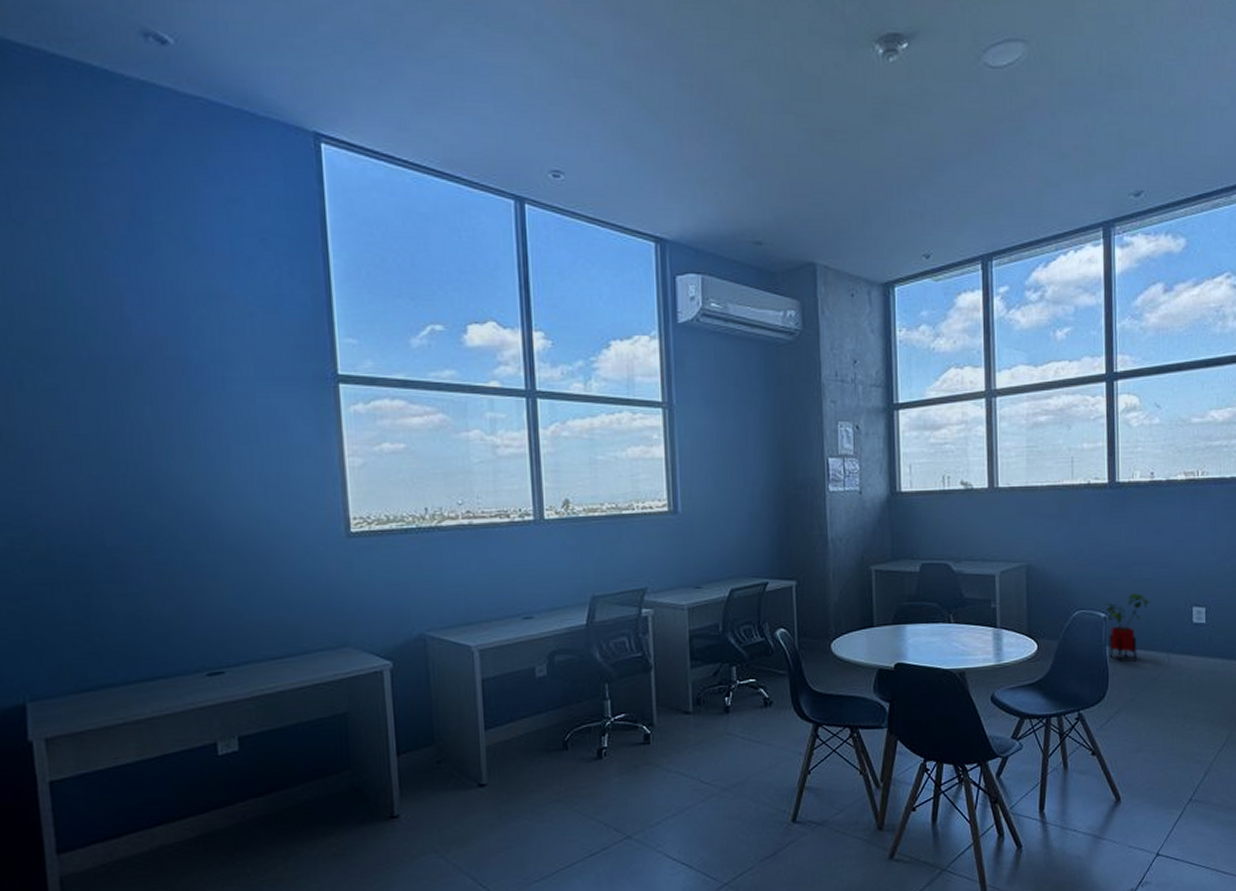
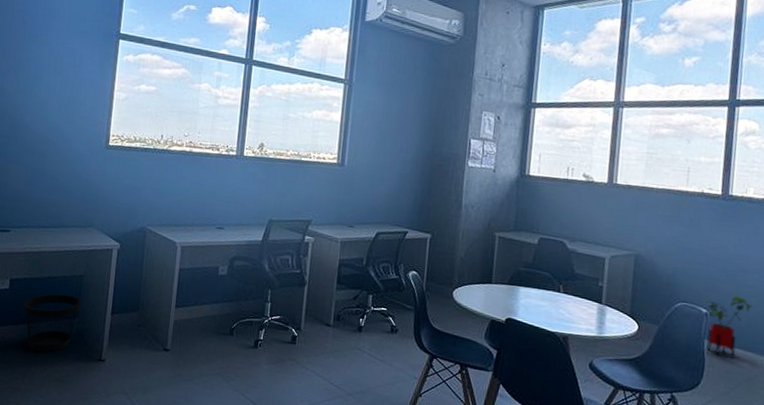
wastebasket: none [264,742,352,825] -> present [23,293,82,353]

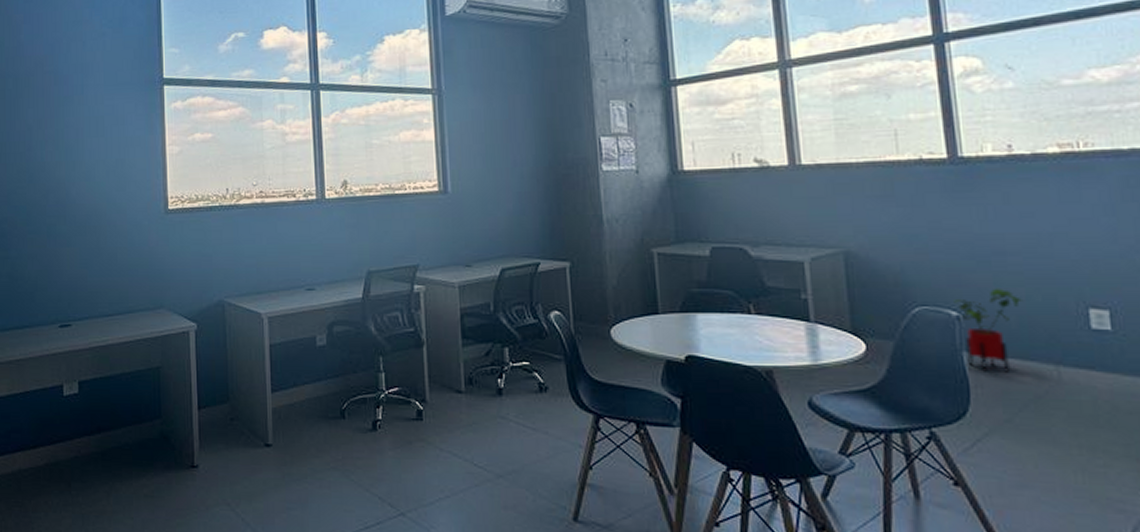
wastebasket: present [23,293,82,353] -> none [96,392,163,464]

